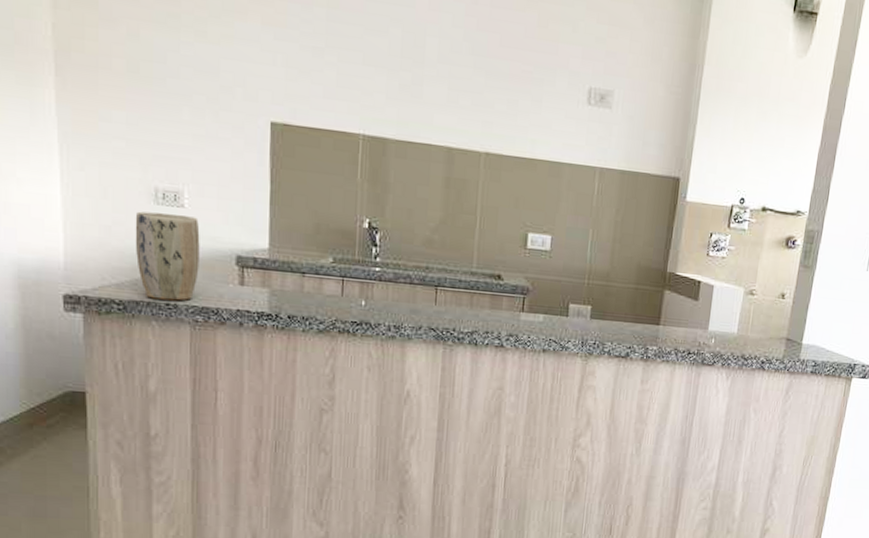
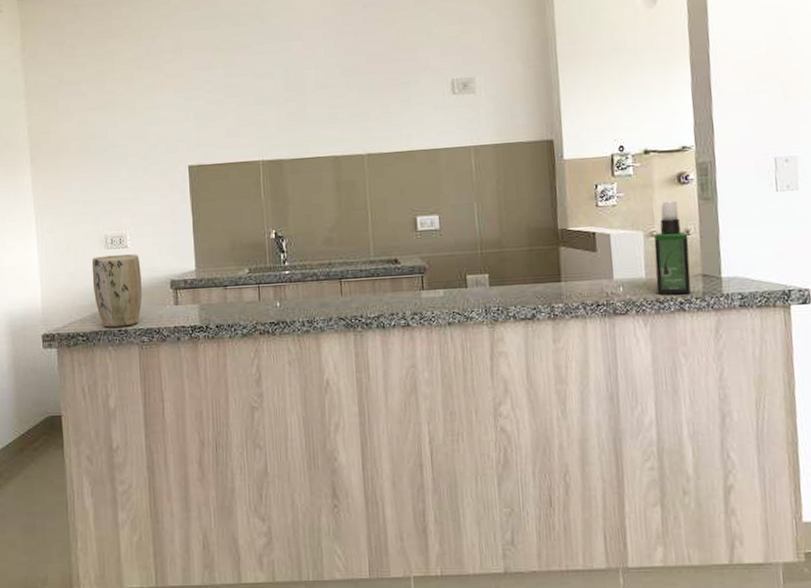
spray bottle: none [744,262,783,355] -> present [654,201,691,295]

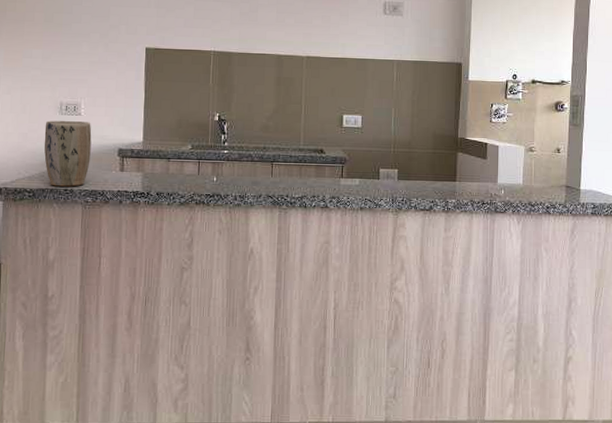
spray bottle: present [654,201,691,295] -> none [530,123,558,201]

